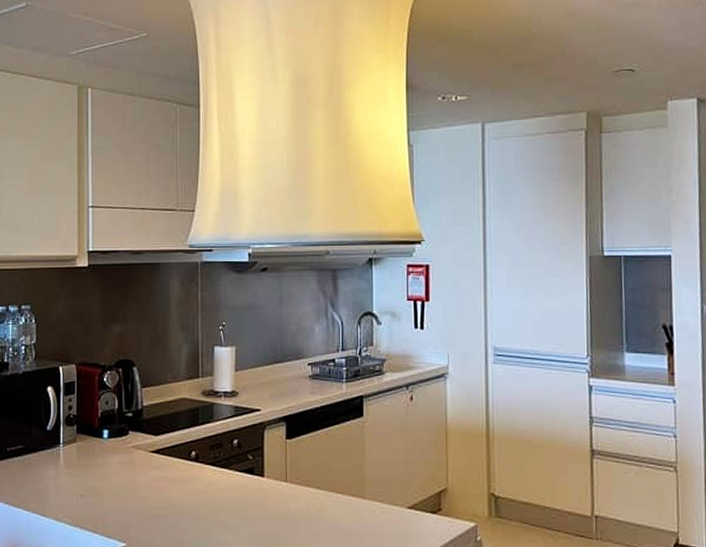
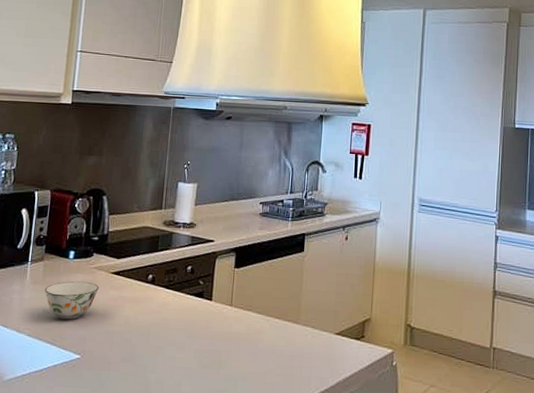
soup bowl: none [81,462,138,506] -> present [45,281,99,320]

